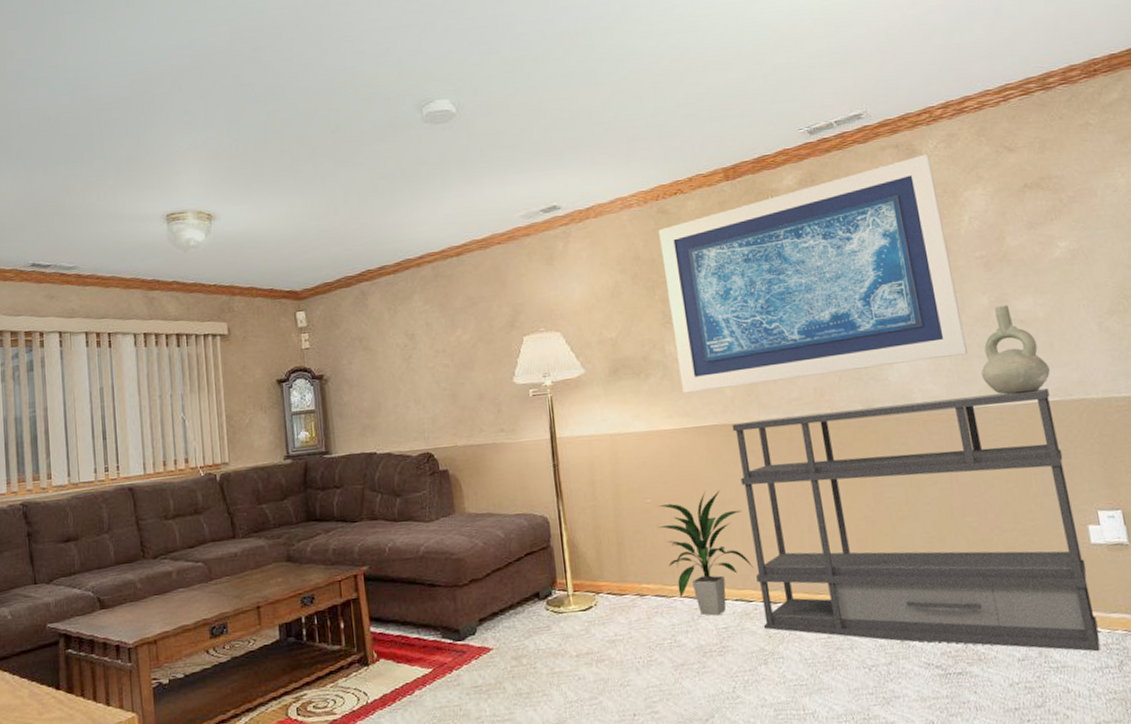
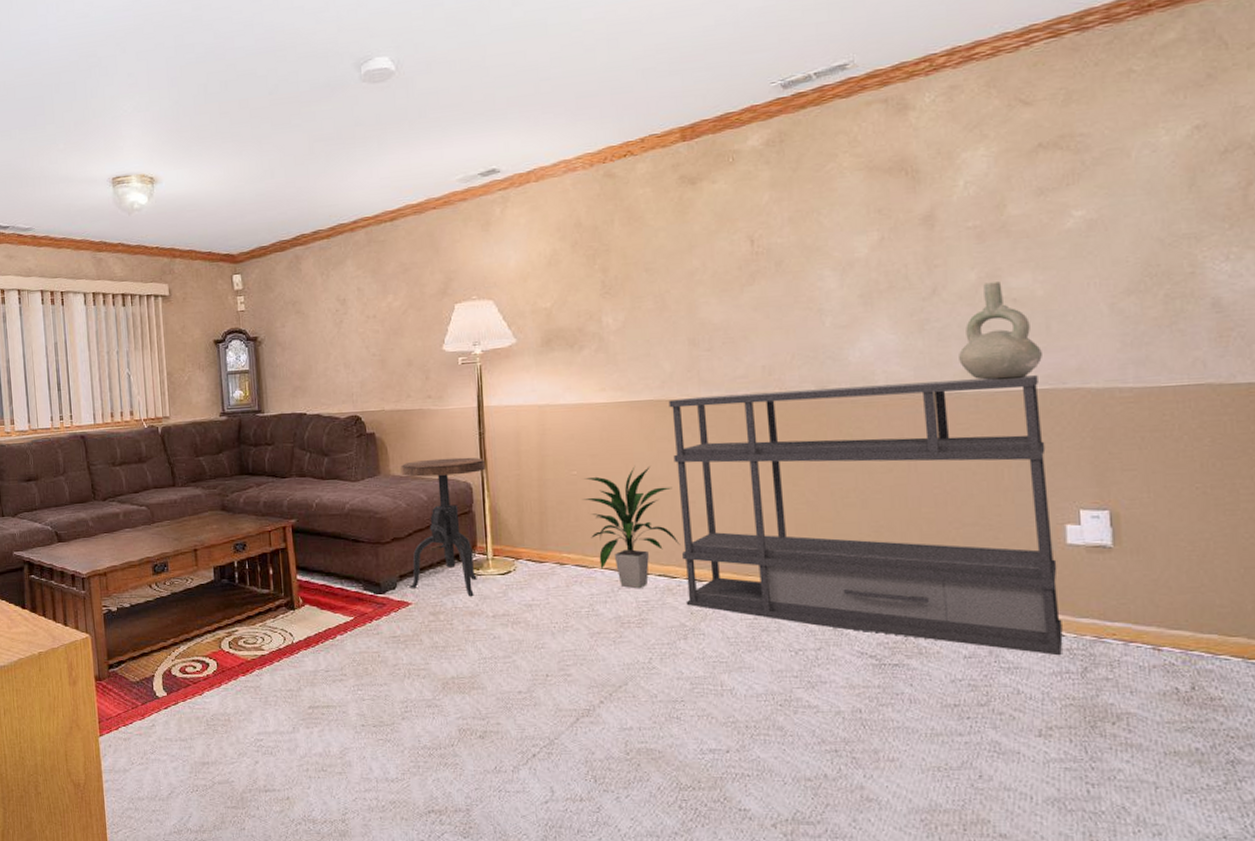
side table: none [476,490,562,637] -> present [401,457,486,597]
wall art: present [658,154,968,393] -> none [603,109,944,367]

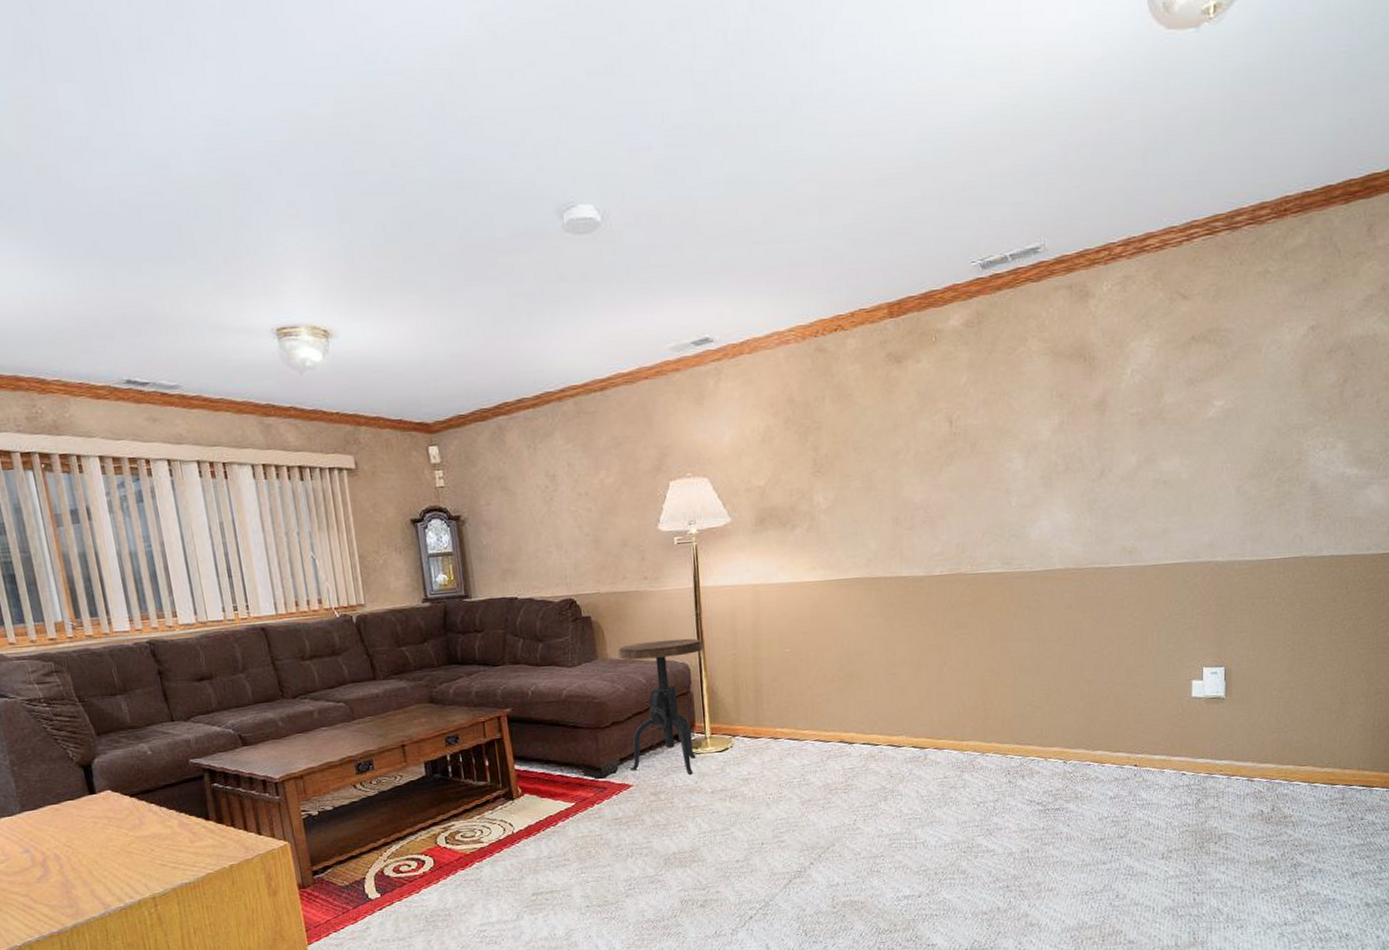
indoor plant: present [583,466,680,589] -> none [795,642,882,758]
bookshelf: present [668,375,1063,656] -> none [874,550,1184,792]
decorative vase: present [959,282,1042,380] -> none [1119,465,1183,555]

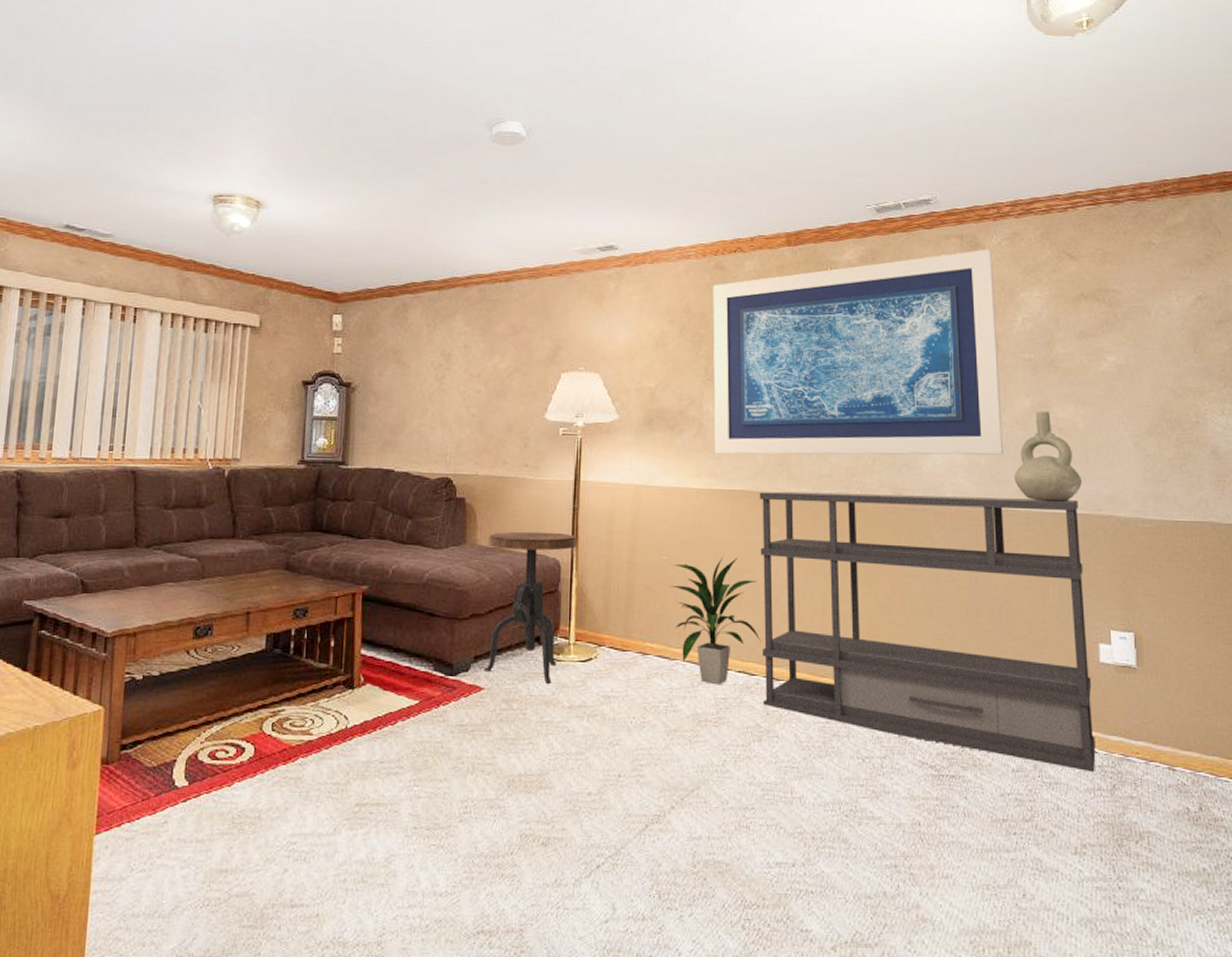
indoor plant: none [795,642,882,758] -> present [670,556,761,685]
wall art: none [815,297,1108,546] -> present [713,249,1003,455]
bookshelf: none [874,550,1184,792] -> present [759,491,1096,773]
decorative vase: none [1119,465,1183,555] -> present [1014,411,1082,502]

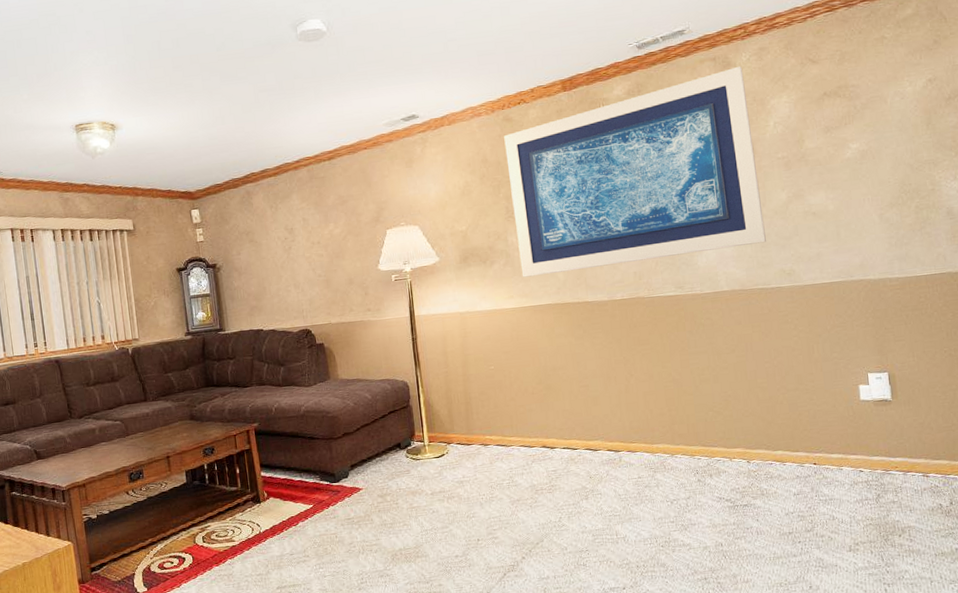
side table: present [483,531,577,685] -> none [347,359,420,479]
indoor plant: present [670,556,761,685] -> none [500,359,579,461]
bookshelf: present [759,491,1096,773] -> none [563,271,862,488]
decorative vase: present [1014,411,1082,502] -> none [777,199,836,277]

